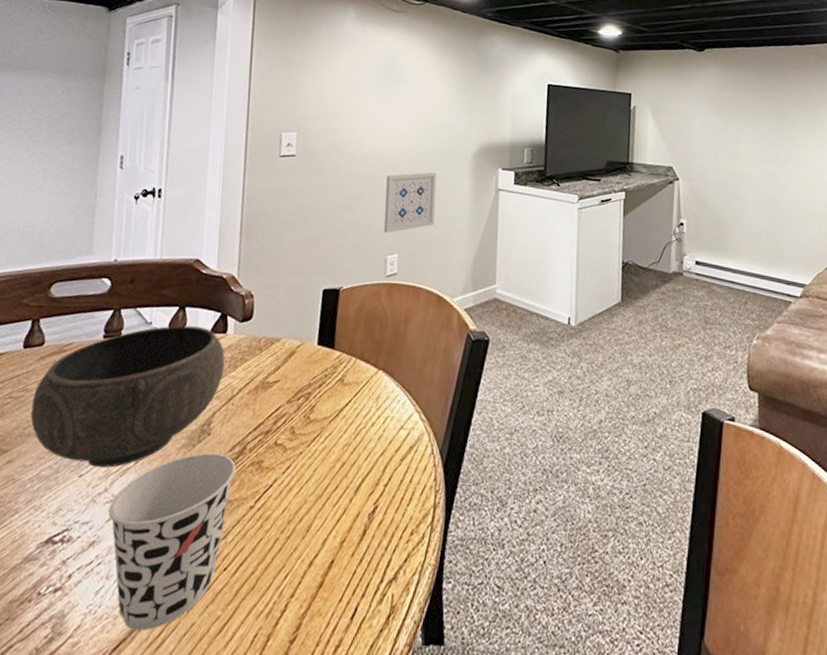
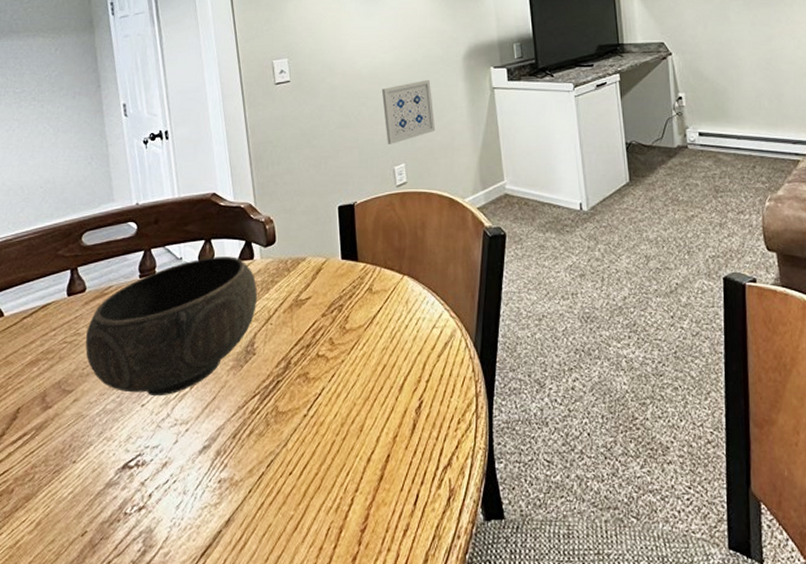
cup: present [108,453,236,631] -> none [174,371,285,536]

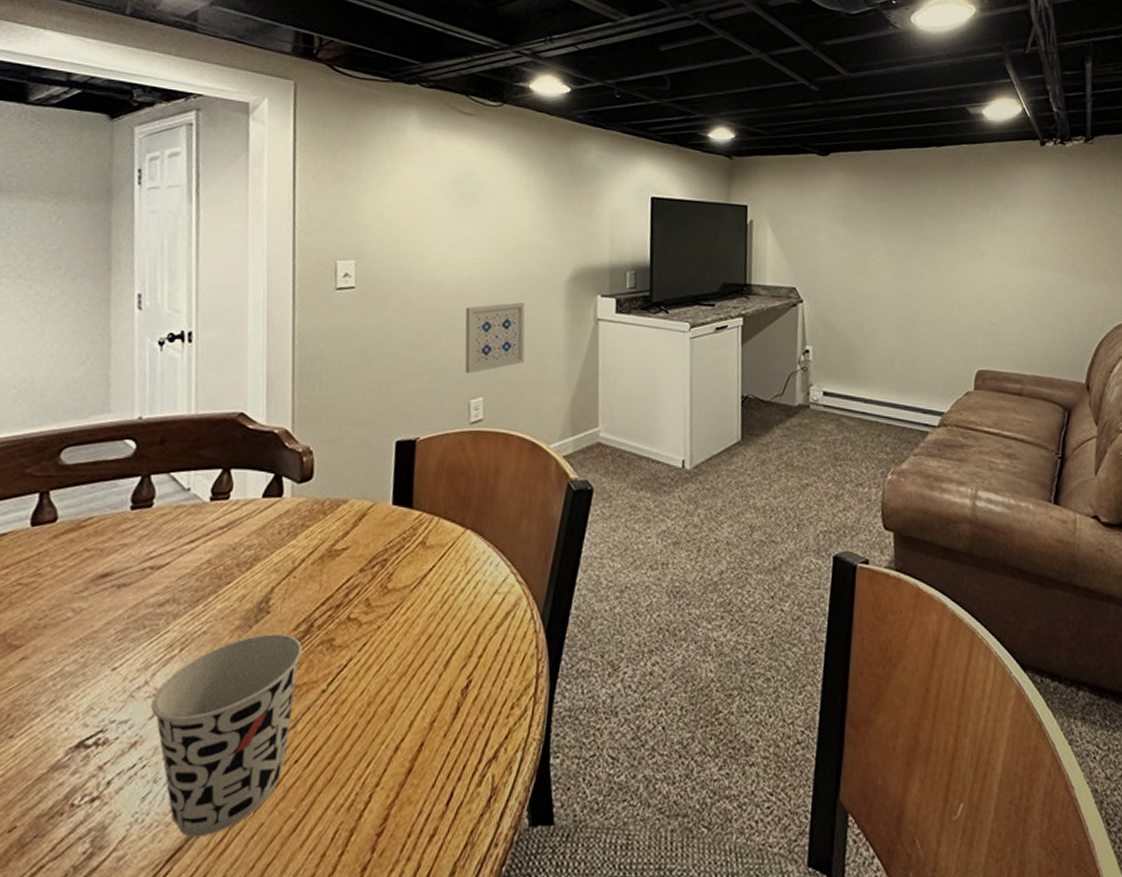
bowl: present [85,256,258,397] -> none [46,490,283,659]
cup: none [174,371,285,536] -> present [150,634,303,837]

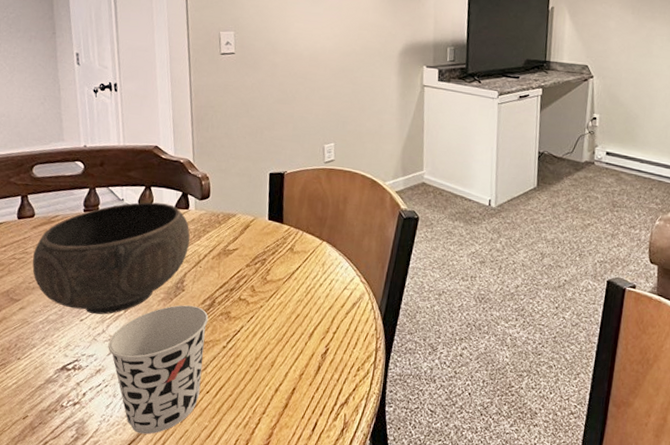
bowl: none [46,490,283,659] -> present [32,202,190,315]
wall art: present [464,302,525,374] -> none [319,69,366,124]

